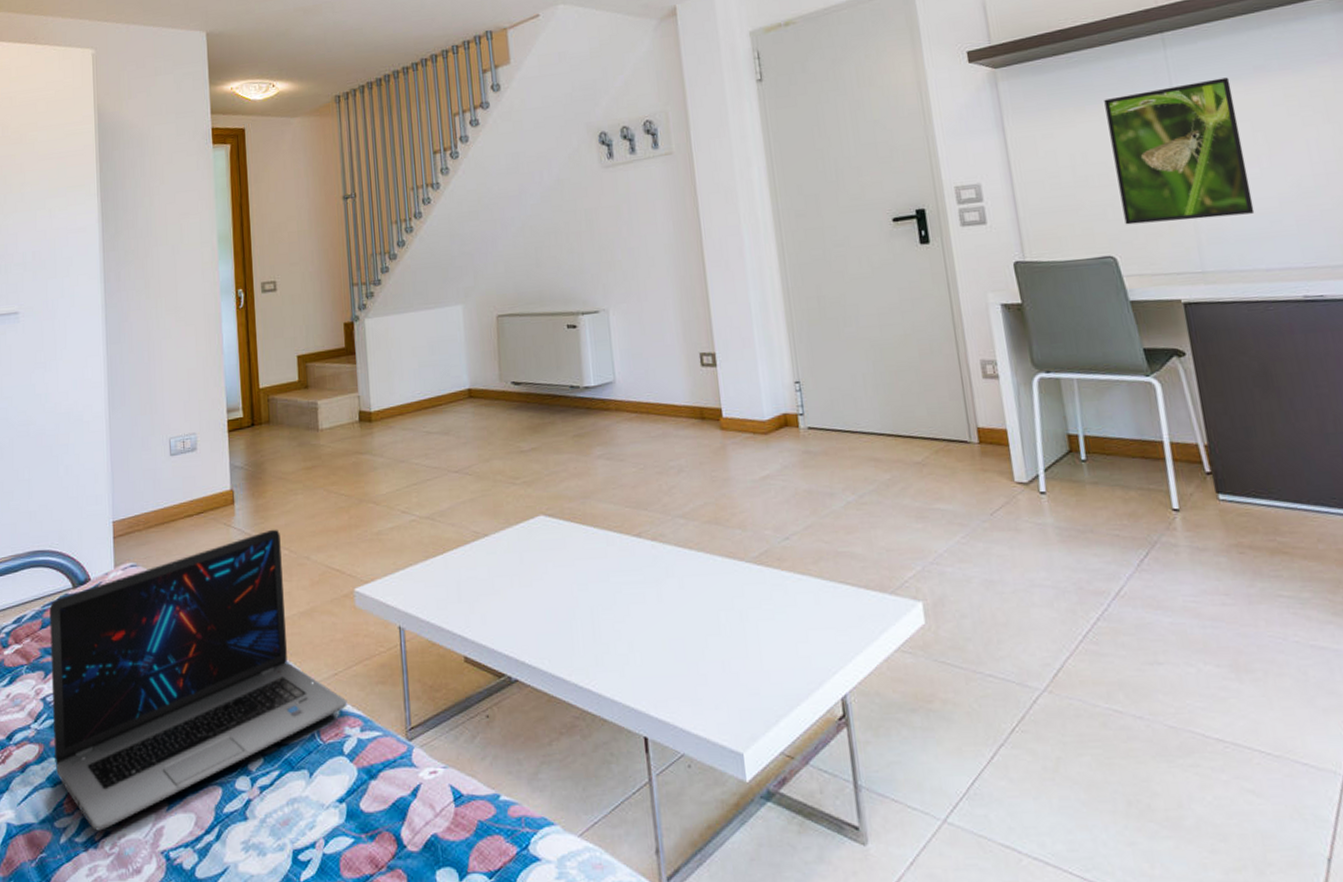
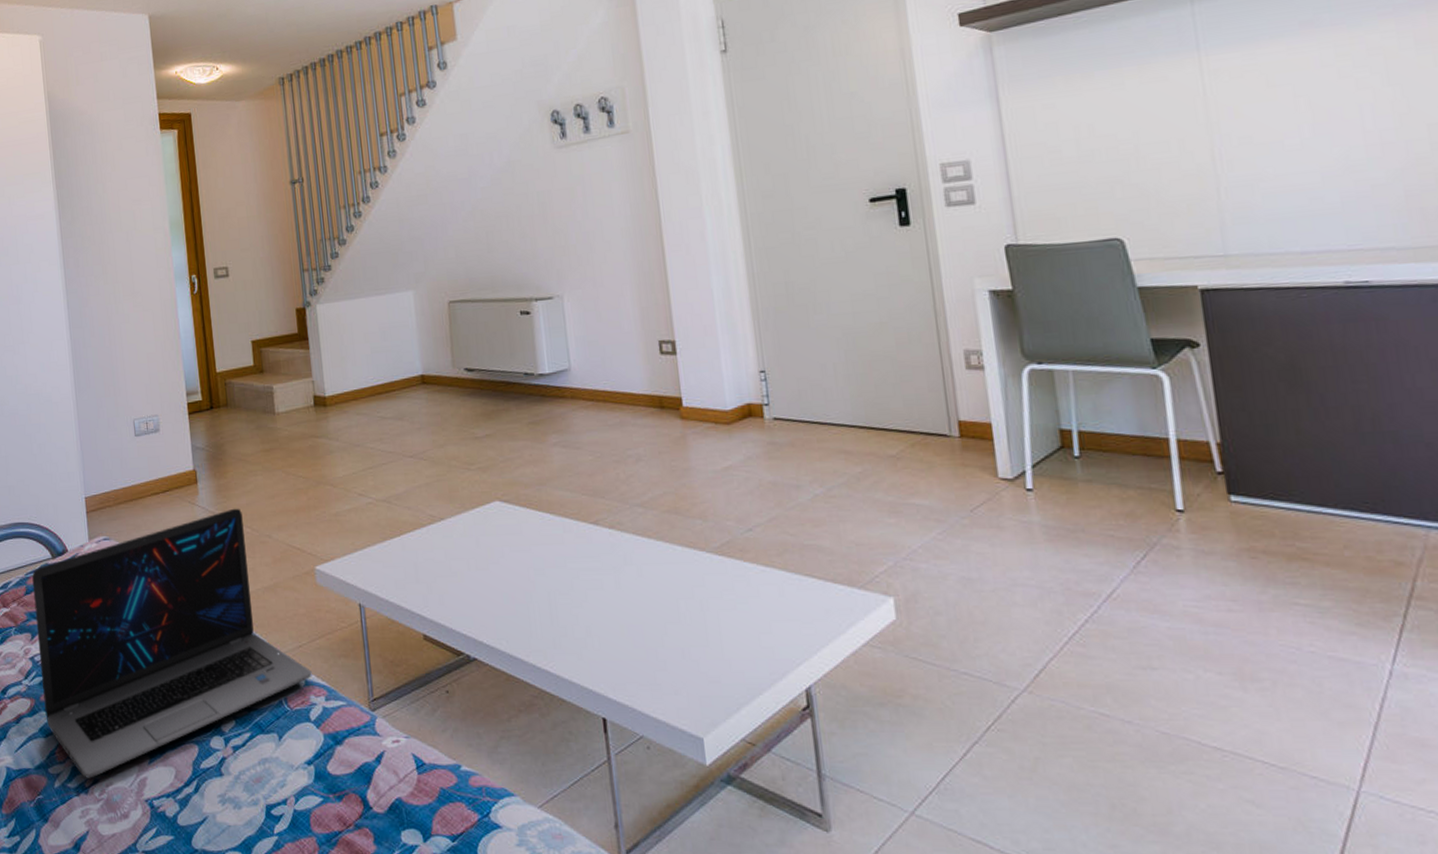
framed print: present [1104,77,1255,225] -> none [1117,35,1291,204]

